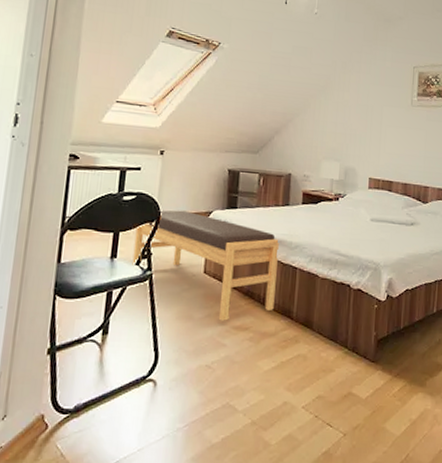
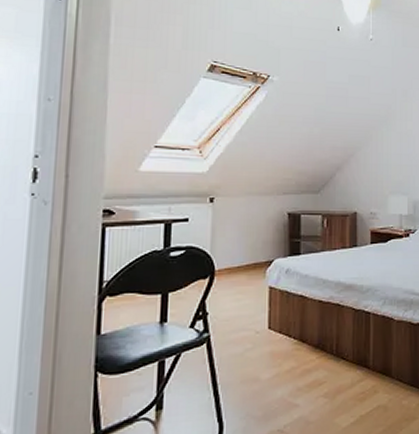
bench: present [132,210,279,321] -> none [186,262,349,379]

